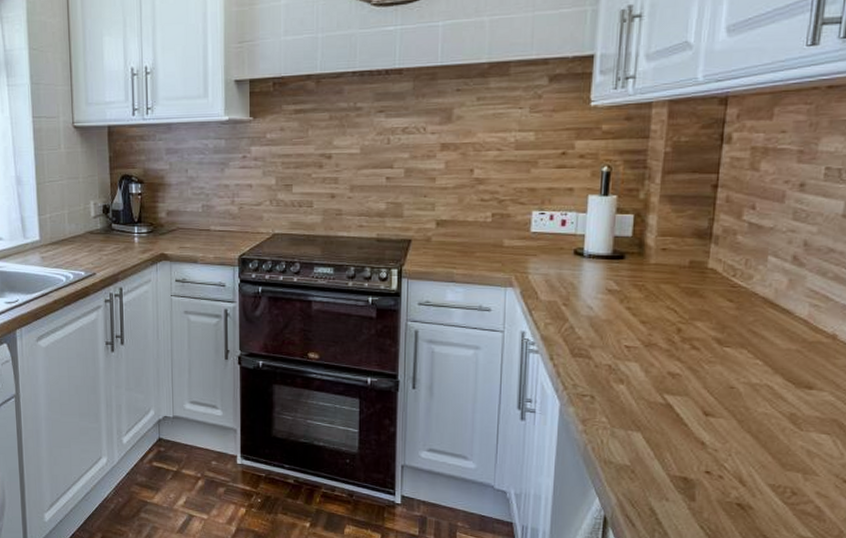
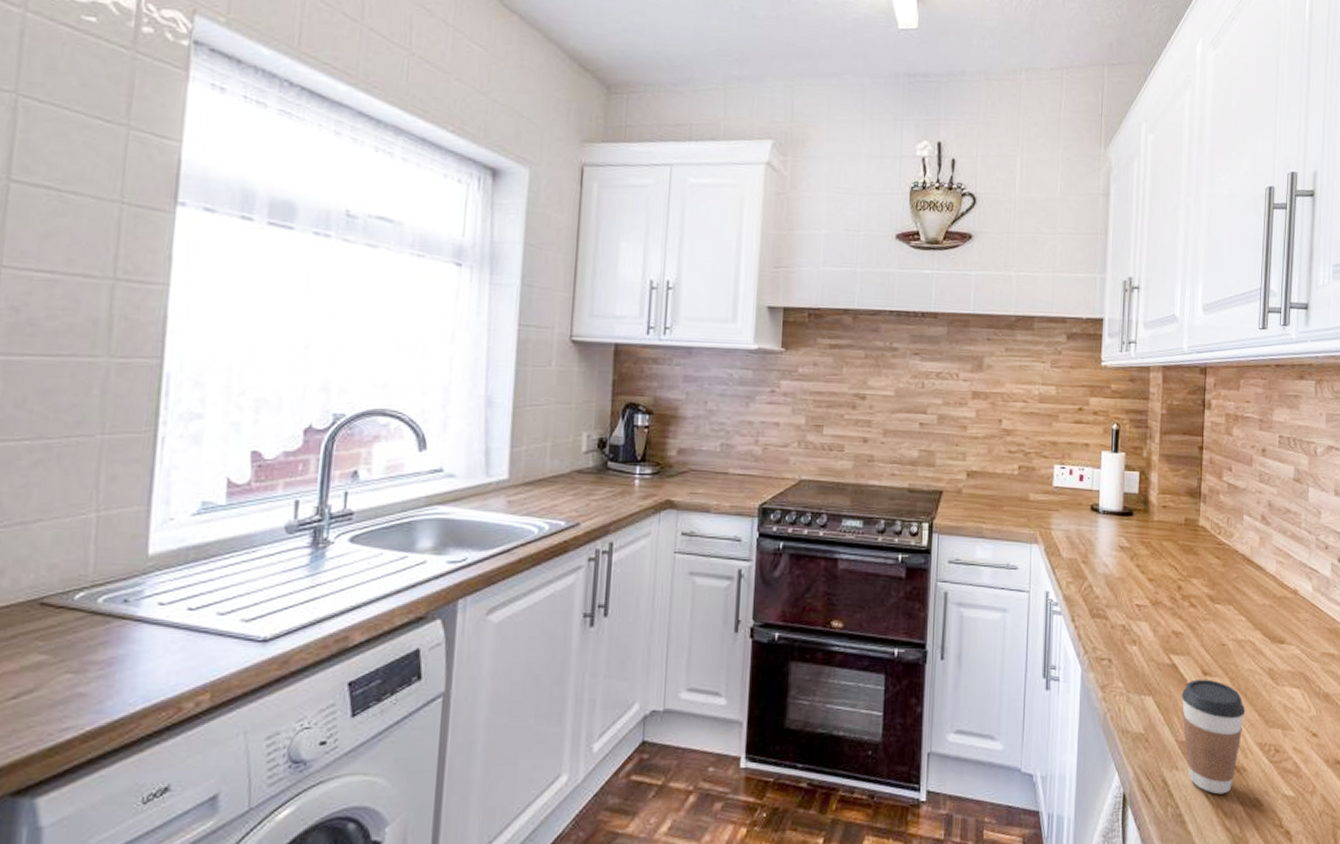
coffee cup: none [676,419,756,528] -> present [1181,679,1246,795]

